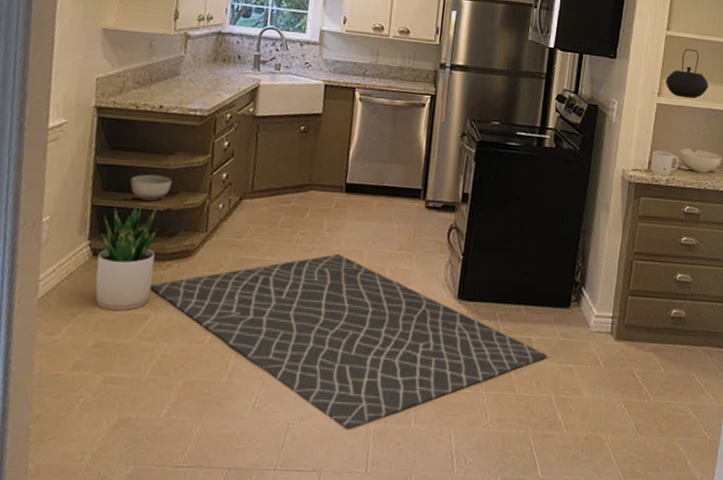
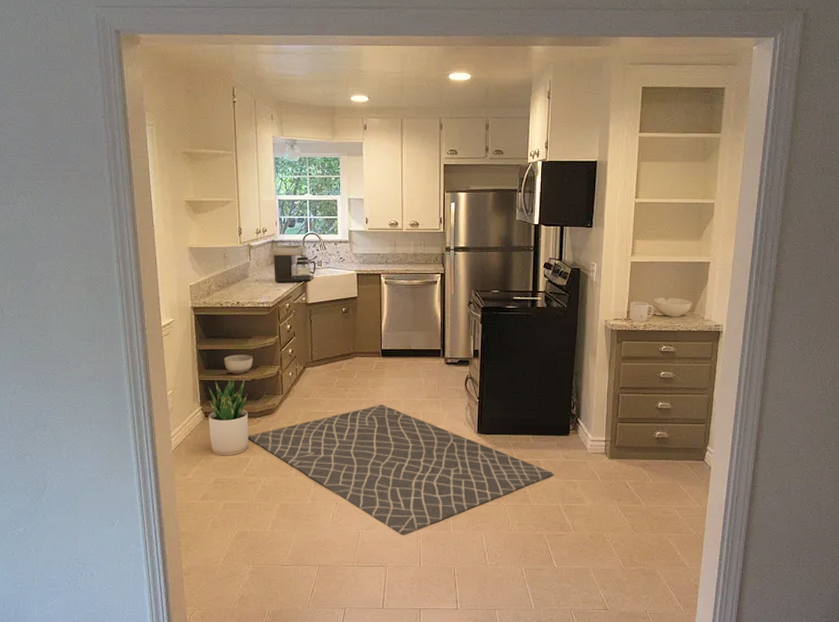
coffee maker: none [214,38,274,90] -> present [273,244,316,283]
teapot: present [665,48,709,99] -> none [637,212,676,255]

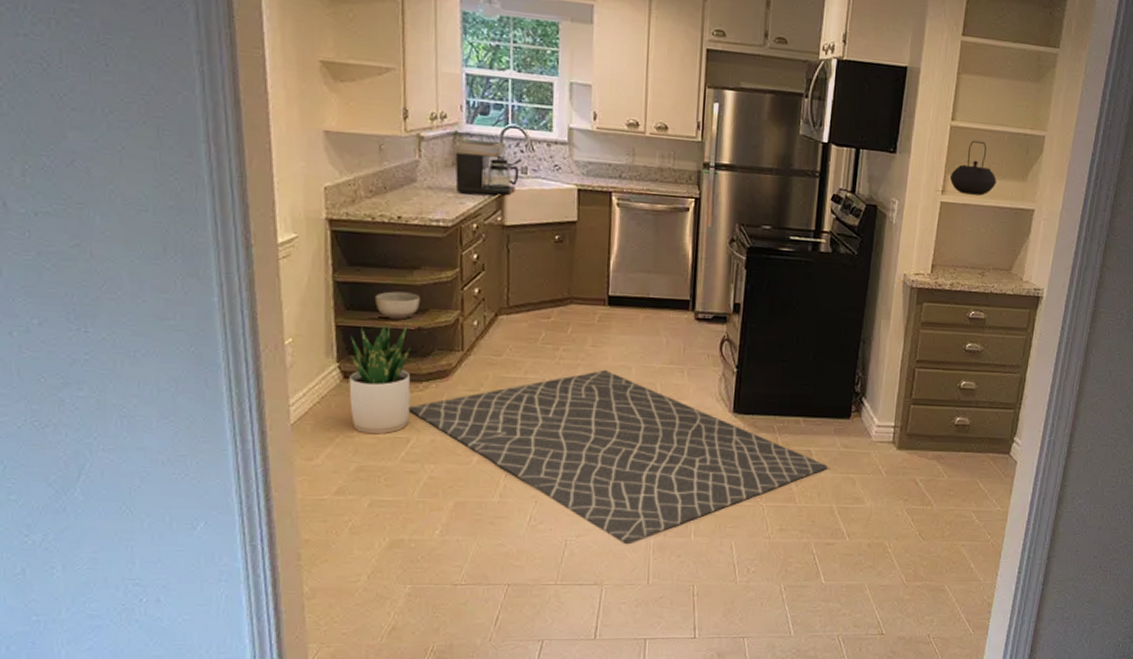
mug: present [629,302,654,322] -> none [933,253,965,280]
teapot: none [637,212,676,255] -> present [949,140,997,197]
bowl: present [653,297,692,317] -> none [964,249,1010,276]

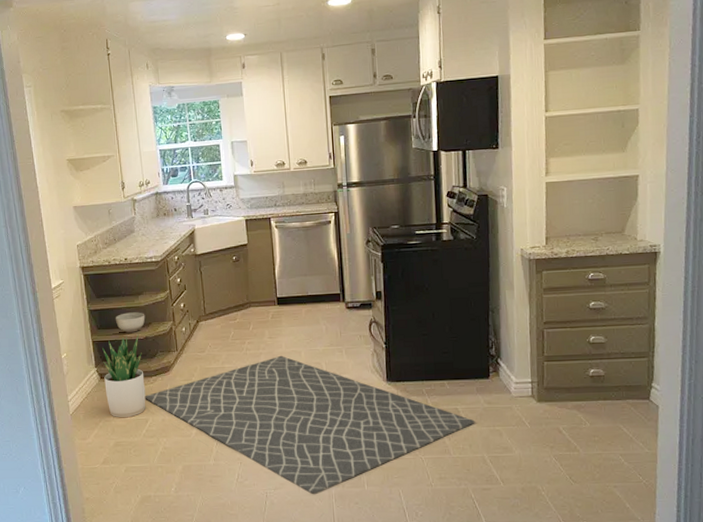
coffee maker: present [455,139,520,196] -> none [157,193,203,236]
teapot: present [949,140,997,197] -> none [551,124,597,173]

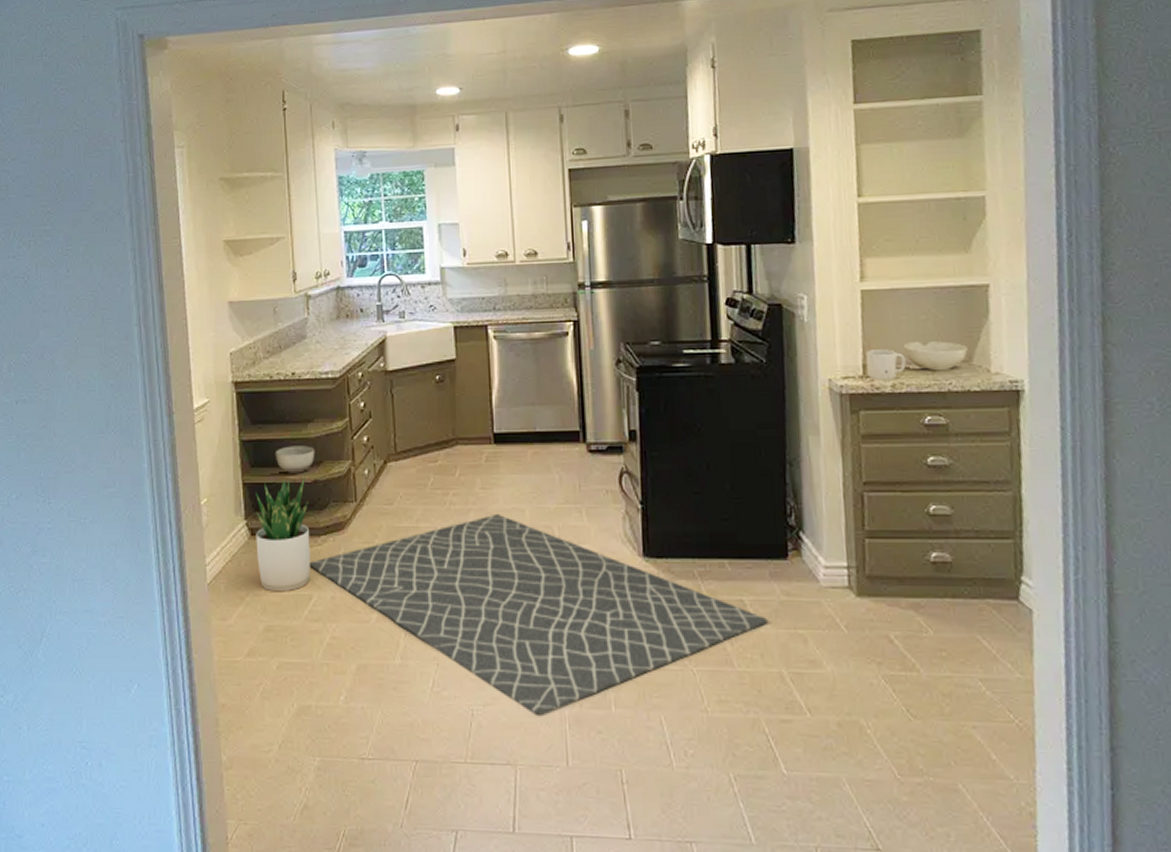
mug: none [548,225,577,249] -> present [866,349,906,381]
bowl: none [575,218,621,240] -> present [903,340,968,371]

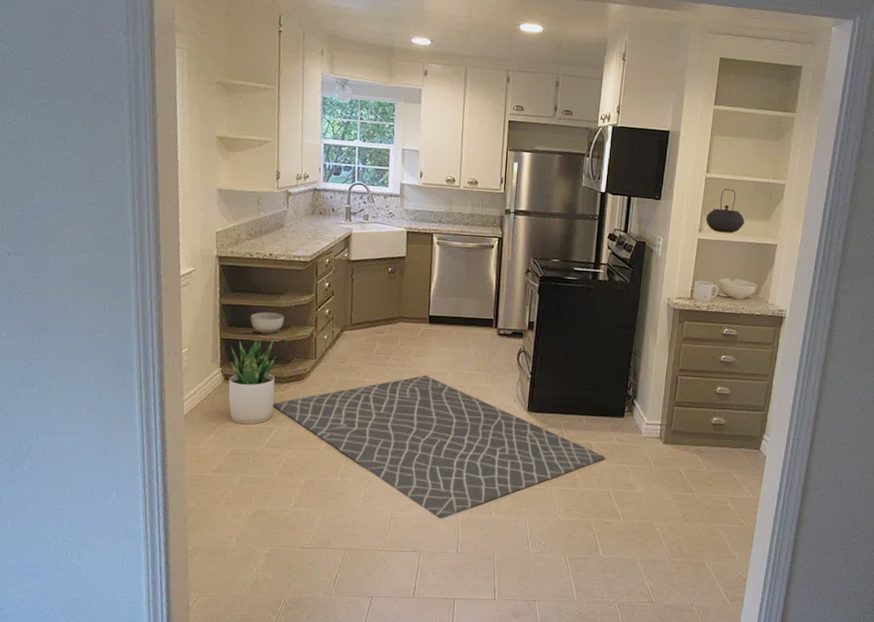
teapot: none [867,214,930,279] -> present [705,188,745,234]

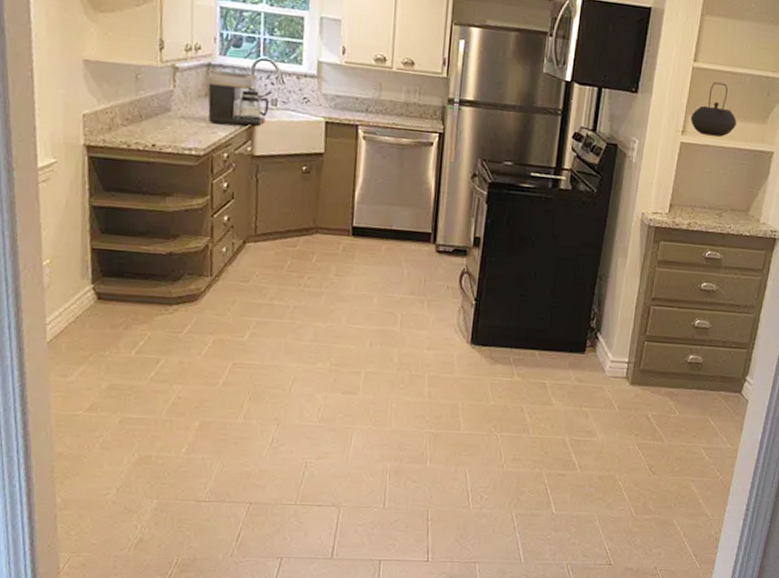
planter: present [228,337,276,425] -> none [102,248,162,355]
bowl: present [250,312,285,334] -> none [128,216,173,245]
rug: present [272,375,606,519] -> none [158,298,562,469]
coffee maker: none [313,193,363,238] -> present [208,70,270,127]
mug: present [692,280,719,303] -> none [671,193,702,220]
bowl: present [718,277,757,300] -> none [702,190,748,217]

